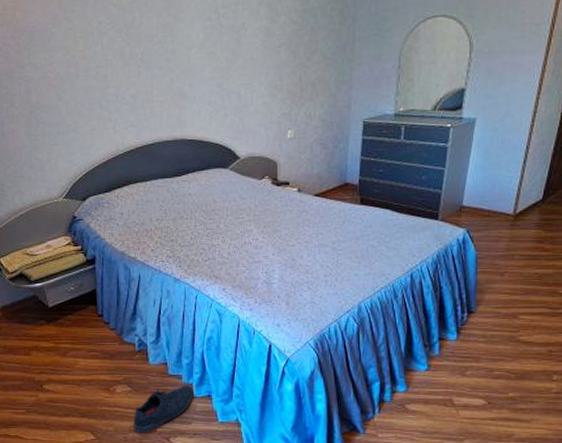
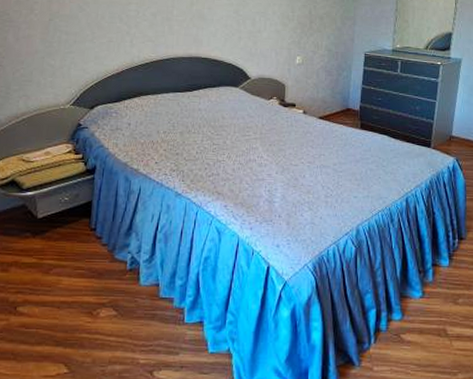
shoe: present [133,386,194,434] -> none [114,310,185,367]

